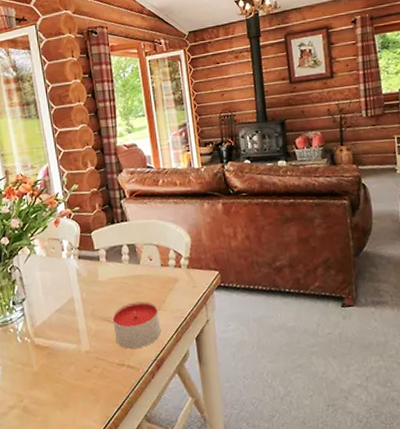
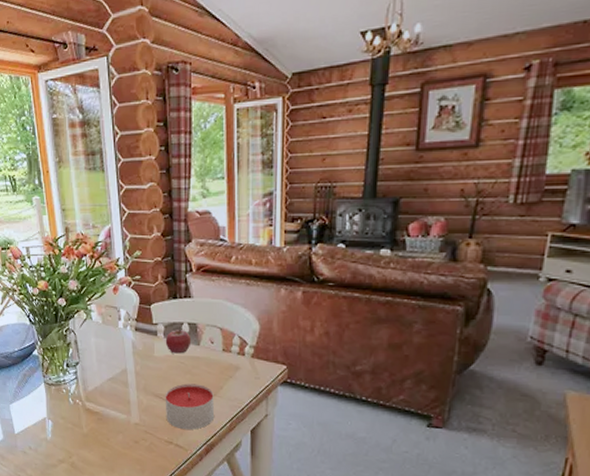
fruit: none [107,249,132,275] -> present [165,327,192,354]

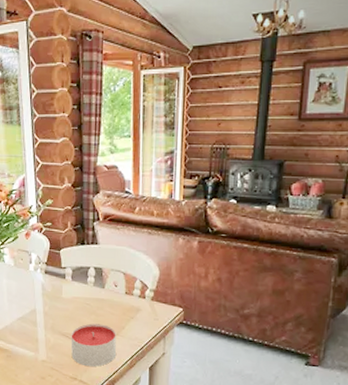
fruit: present [165,327,192,354] -> none [72,271,97,296]

